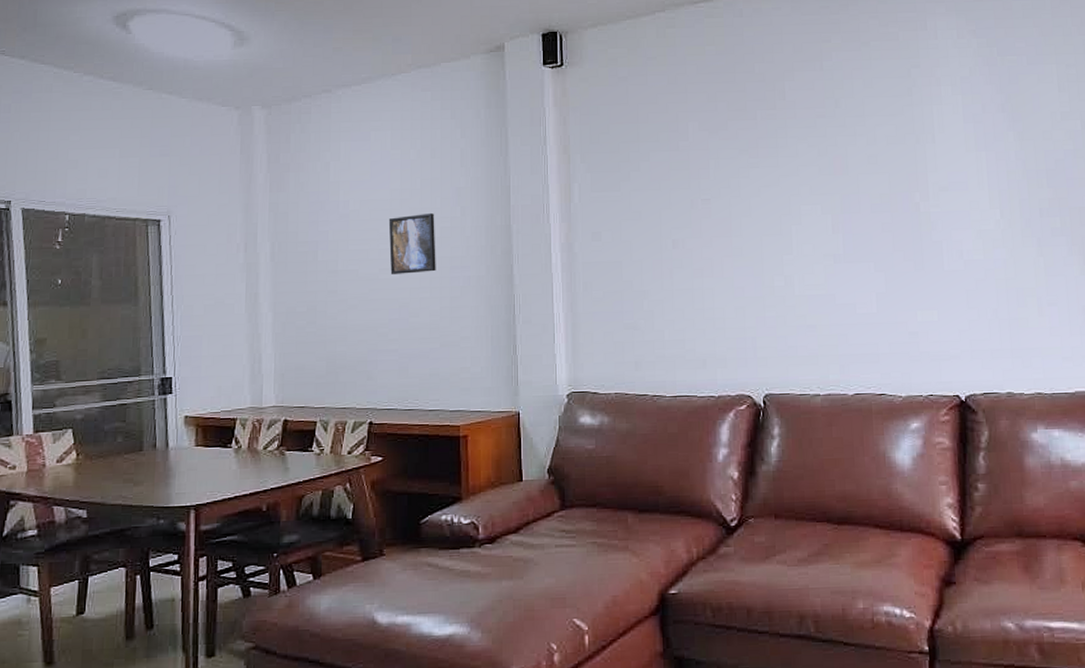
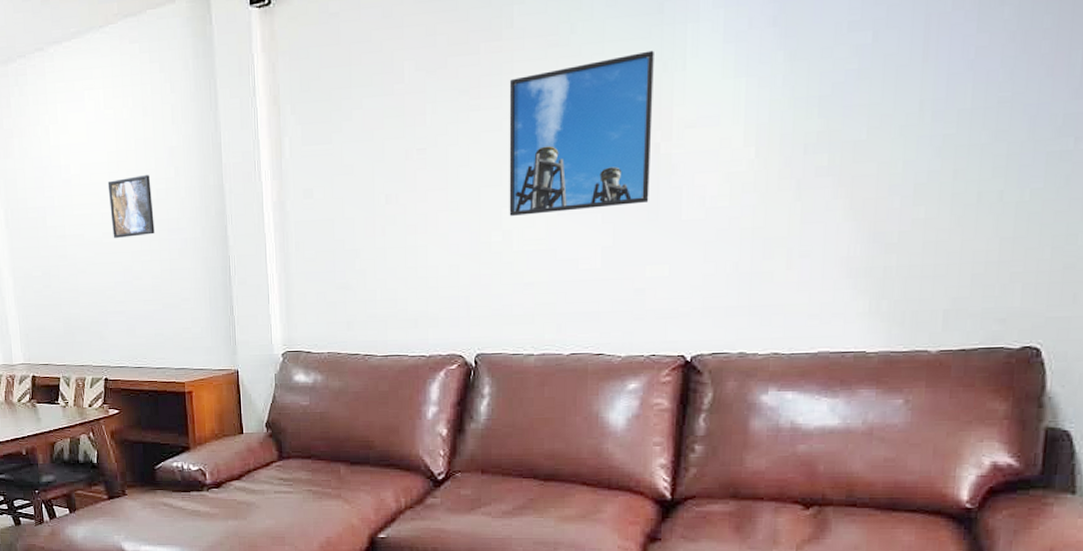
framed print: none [784,125,914,263] -> present [509,50,654,216]

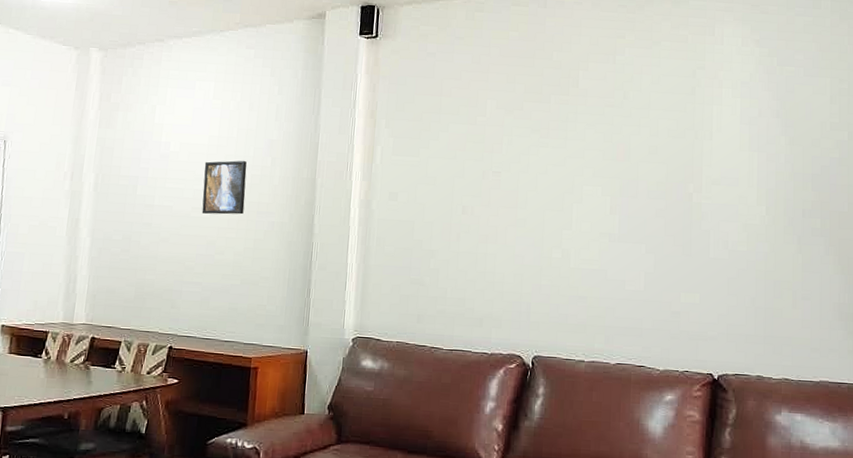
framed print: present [509,50,654,216] -> none [568,121,688,240]

